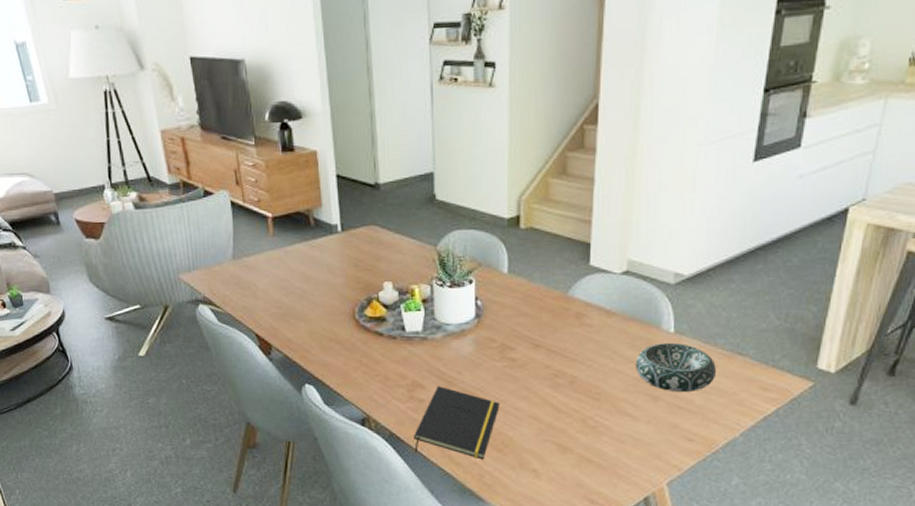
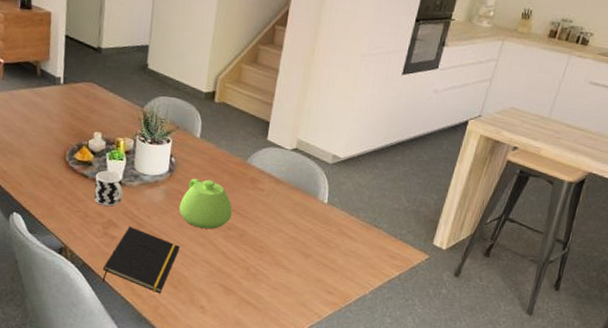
cup: none [391,324,425,365] -> present [94,170,123,206]
teapot: none [494,321,557,379] -> present [179,178,232,229]
decorative bowl: present [635,343,716,393] -> none [294,210,357,254]

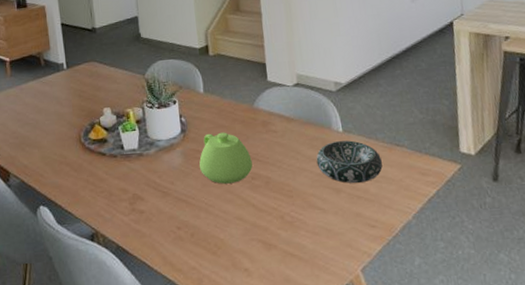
cup: present [94,170,123,206] -> none [112,142,142,181]
notepad: present [102,226,180,294] -> none [138,197,210,264]
decorative bowl: none [294,210,357,254] -> present [316,140,383,184]

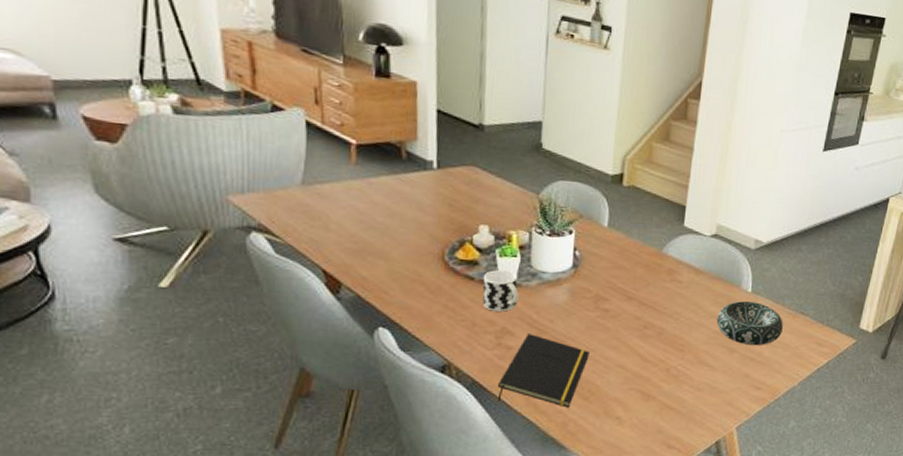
cup: none [112,142,142,181] -> present [483,269,518,312]
notepad: none [138,197,210,264] -> present [497,334,590,408]
teapot: present [199,132,253,184] -> none [587,273,648,330]

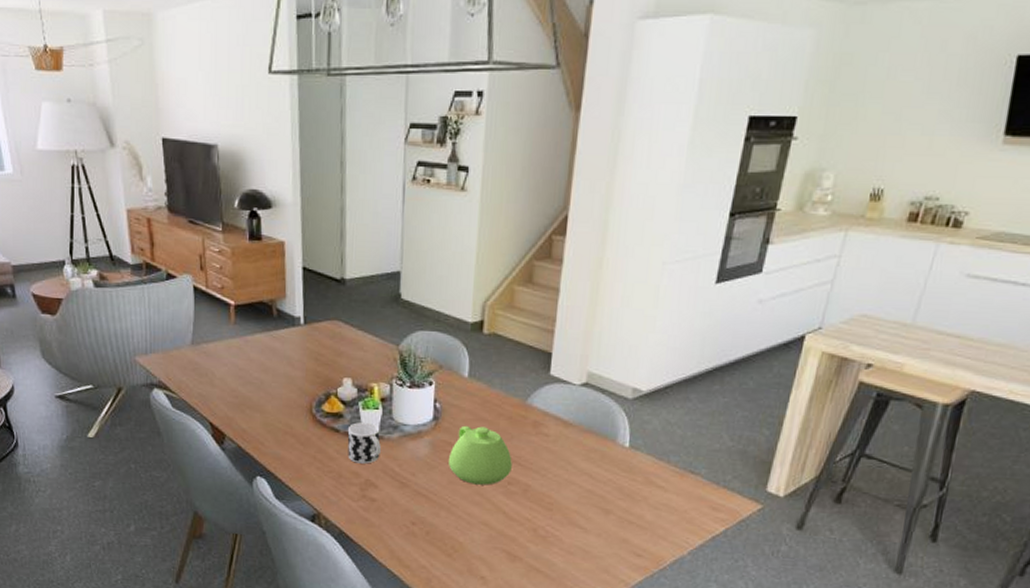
notepad: present [497,334,590,408] -> none [363,486,452,564]
teapot: none [587,273,648,330] -> present [449,425,512,485]
decorative bowl: present [716,301,783,346] -> none [589,457,668,508]

